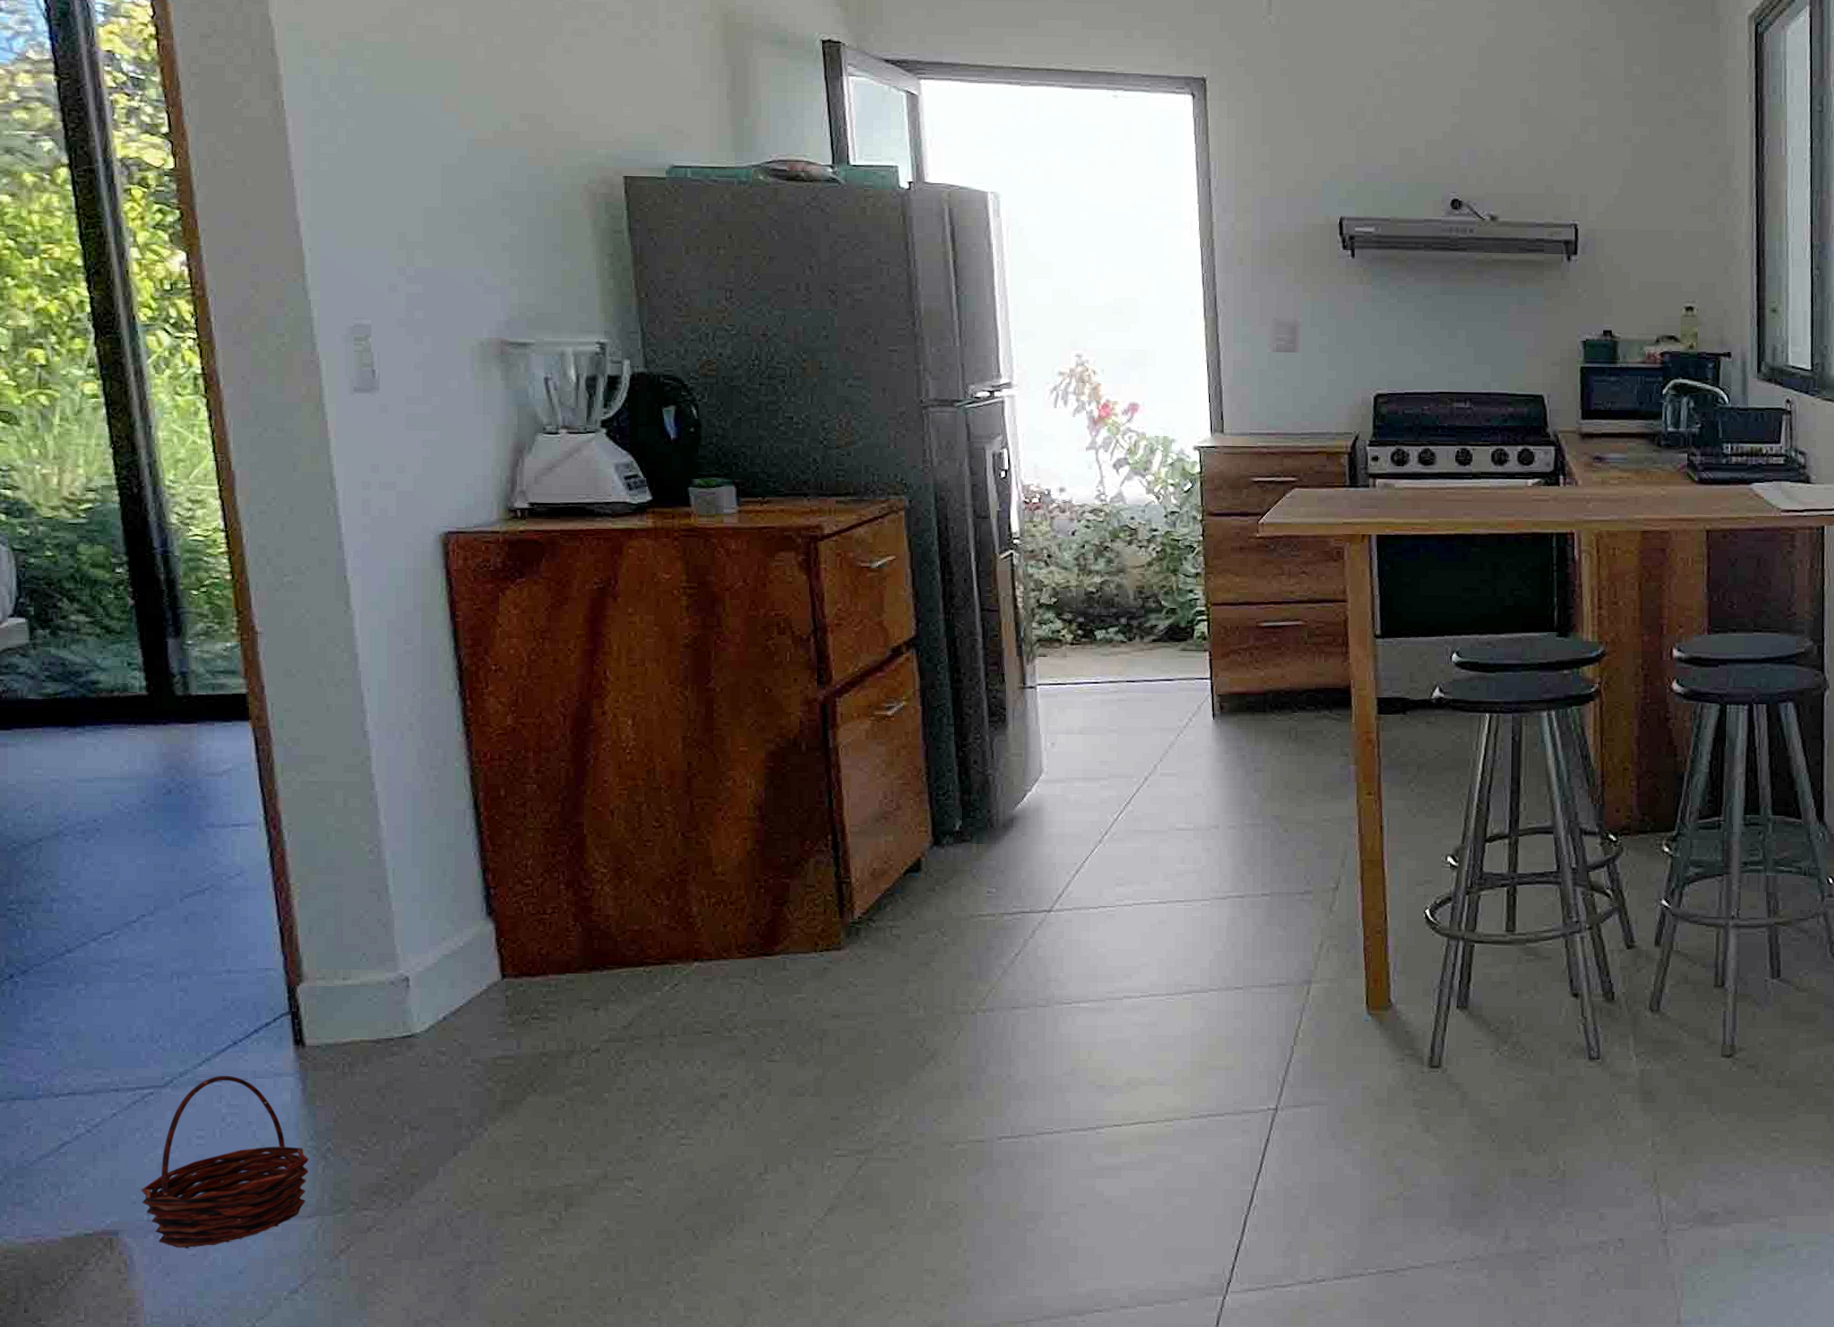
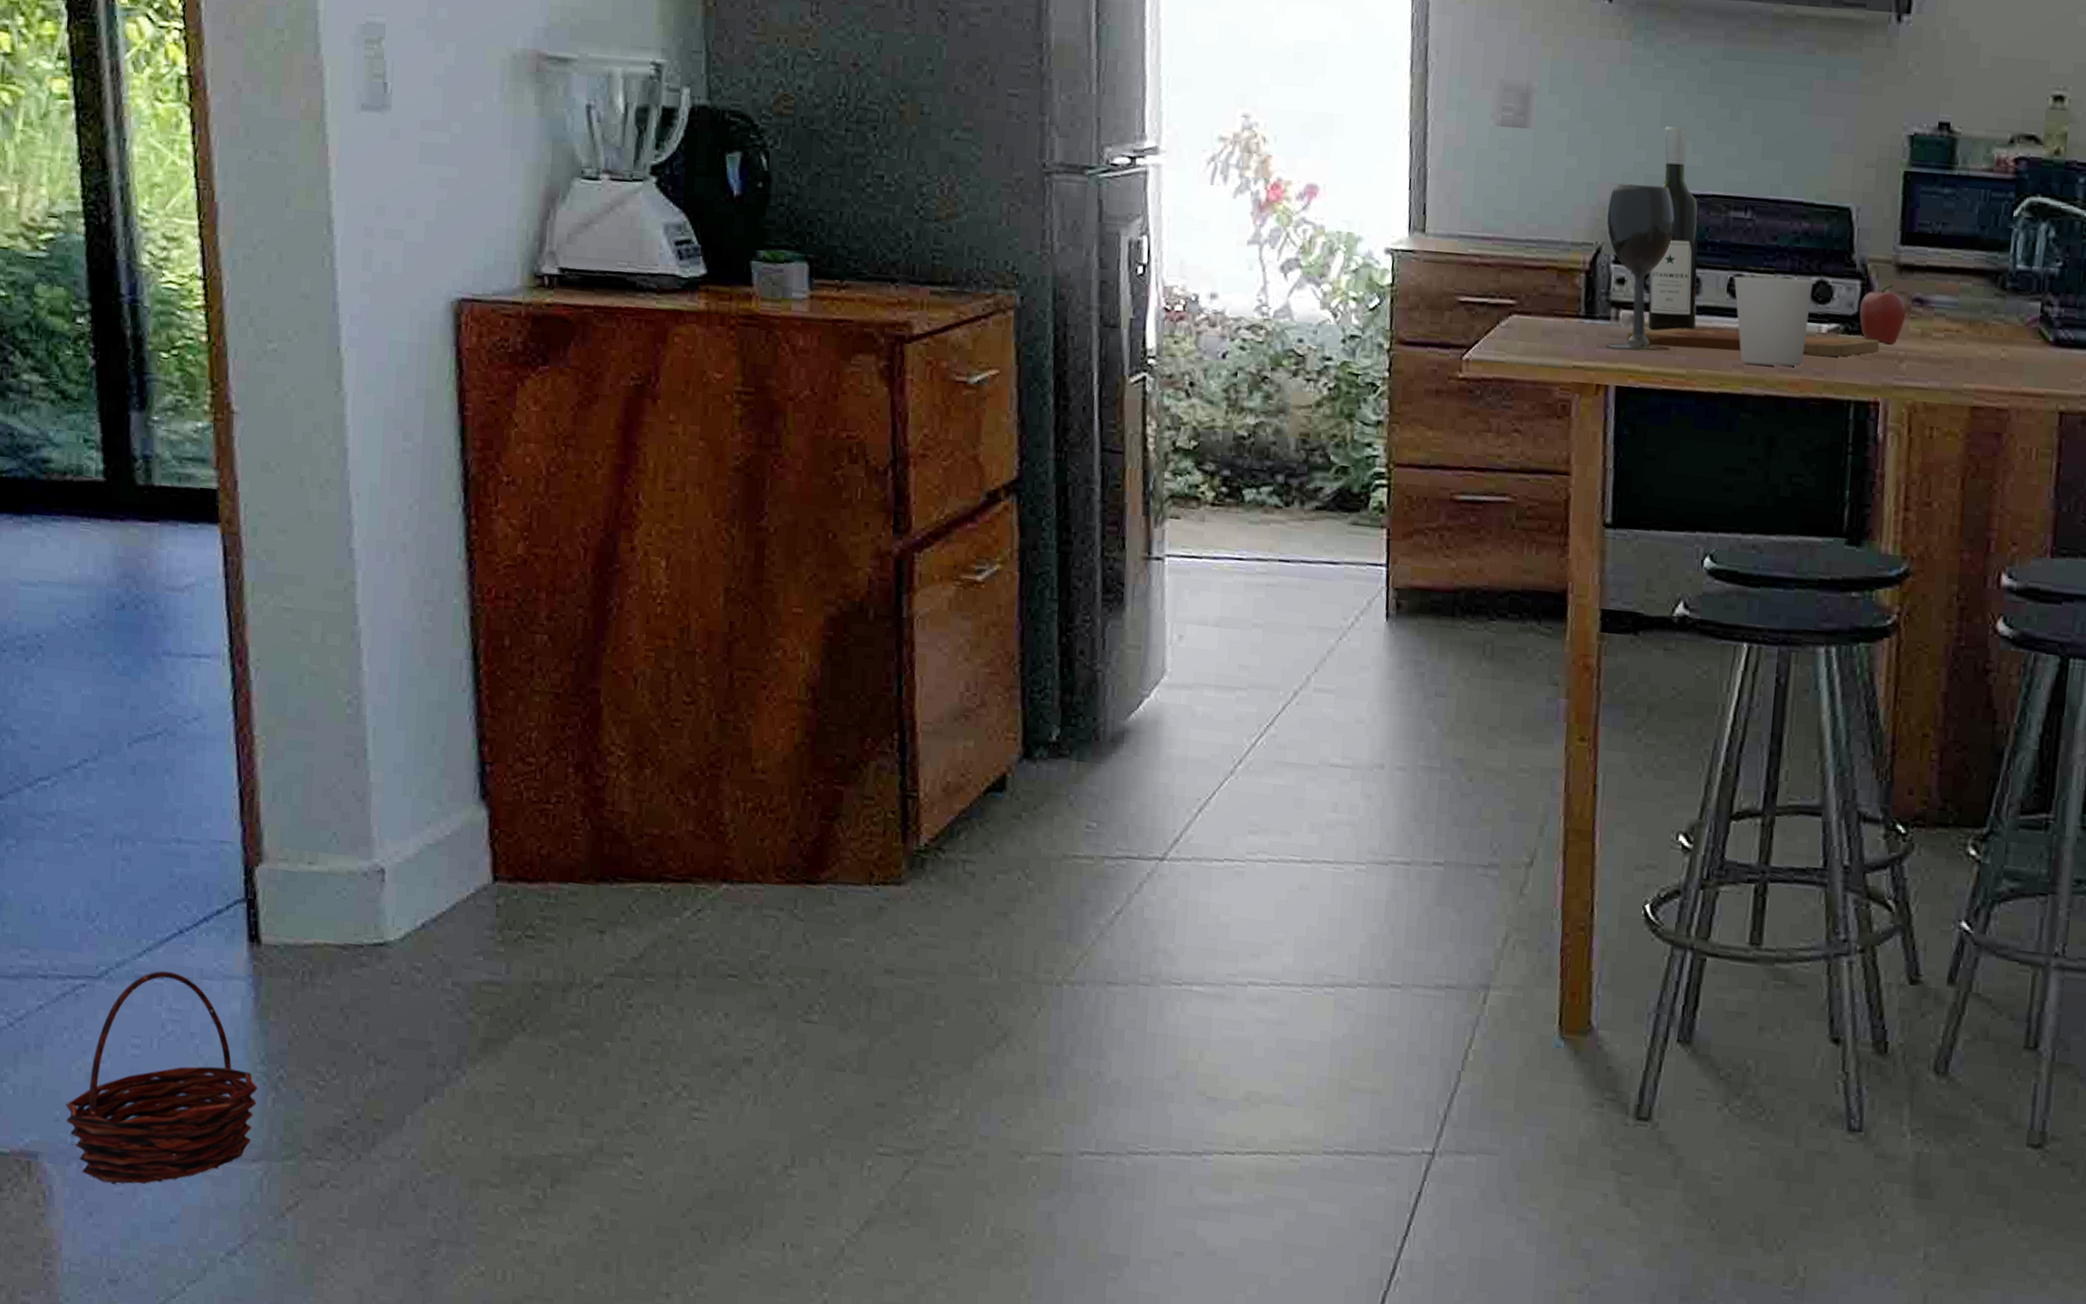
wine glass: none [1360,388,1416,508] -> present [1605,183,1675,351]
cutting board: none [1383,488,1571,504] -> present [1627,327,1879,358]
bottle: none [1396,345,1435,493] -> present [1648,126,1699,331]
dixie cup: none [1460,448,1519,513] -> present [1734,276,1813,367]
fruit: none [1555,447,1589,491] -> present [1859,283,1907,345]

